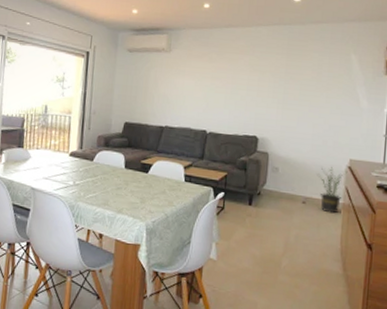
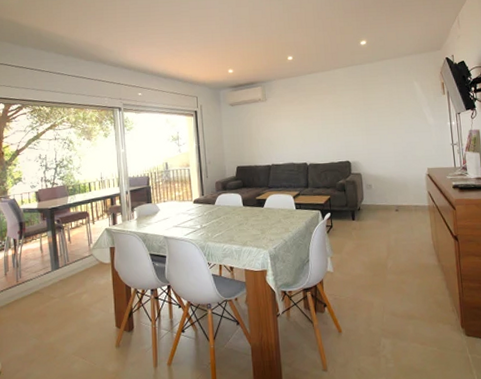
potted plant: present [317,167,347,214] -> none [403,177,427,216]

